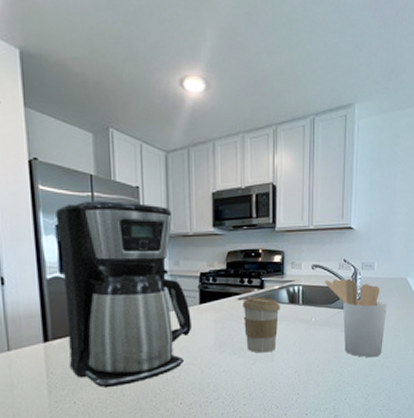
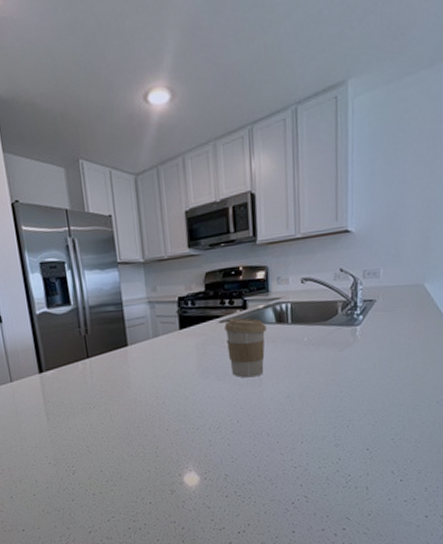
coffee maker: present [56,201,193,388] -> none [38,232,174,415]
utensil holder: present [325,278,387,358] -> none [317,290,398,380]

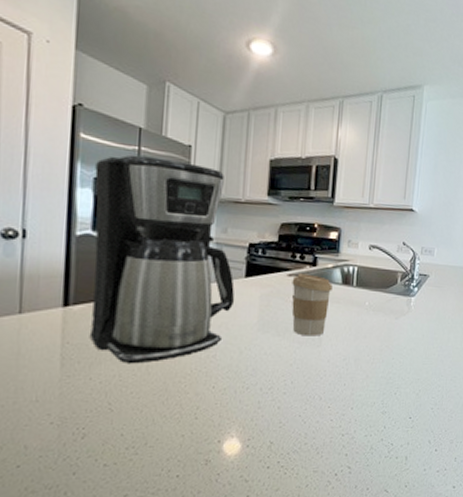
coffee maker: none [38,232,174,415] -> present [89,154,235,364]

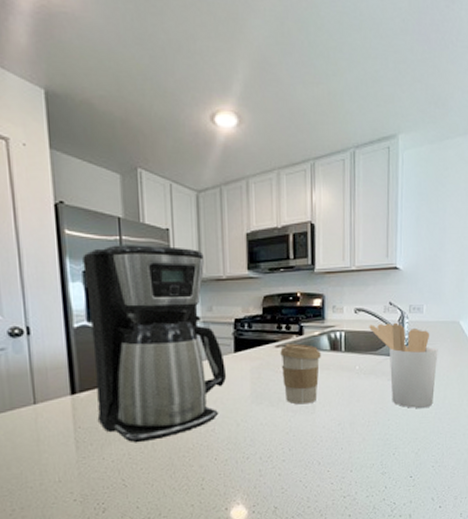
utensil holder: none [382,262,445,350] -> present [369,322,438,409]

